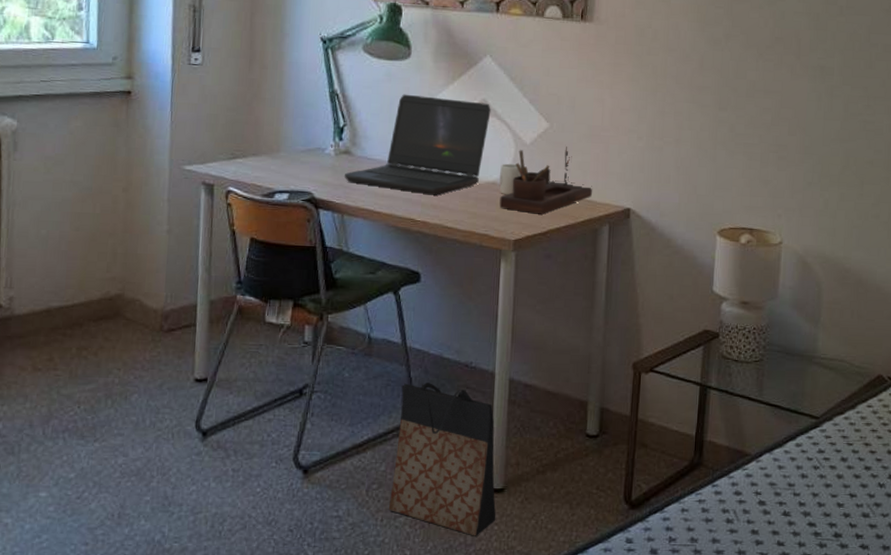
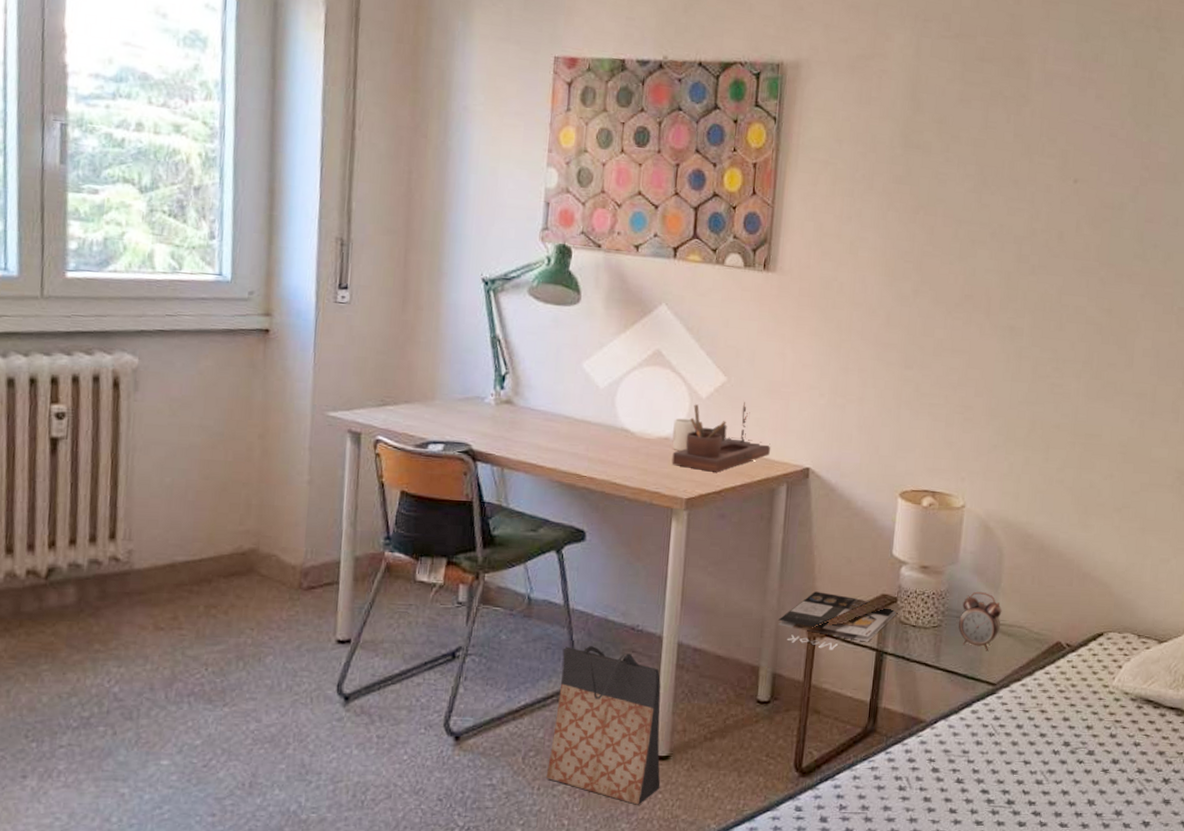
laptop computer: present [344,94,491,196] -> none [504,341,666,450]
magazine: none [604,328,720,385] -> present [778,591,898,650]
alarm clock: none [780,326,823,384] -> present [959,591,1002,650]

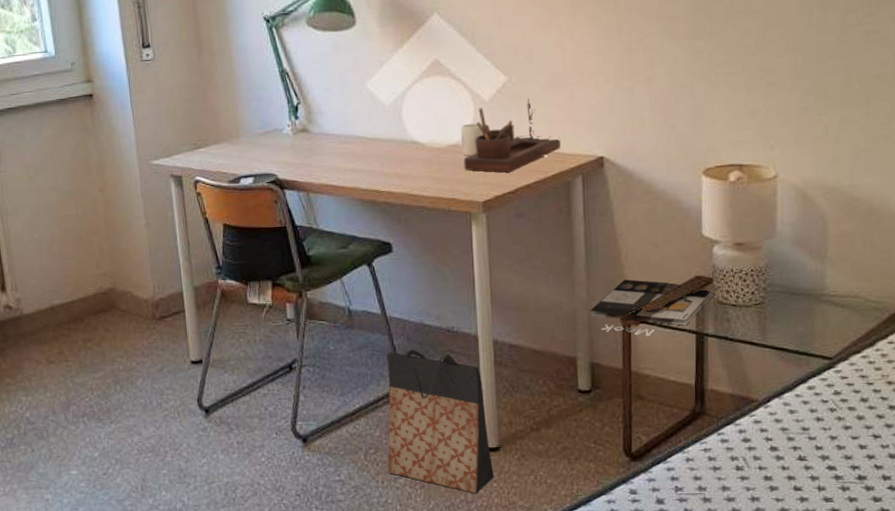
alarm clock: present [959,591,1002,650] -> none [784,263,832,324]

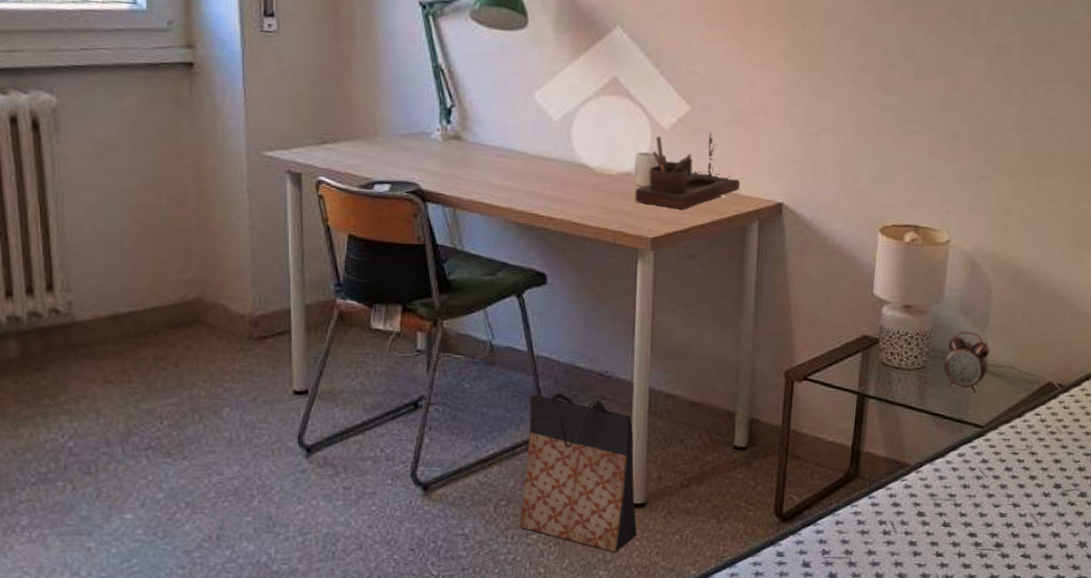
magazine: present [590,279,715,336] -> none [754,334,880,394]
alarm clock: none [784,263,832,324] -> present [944,331,990,392]

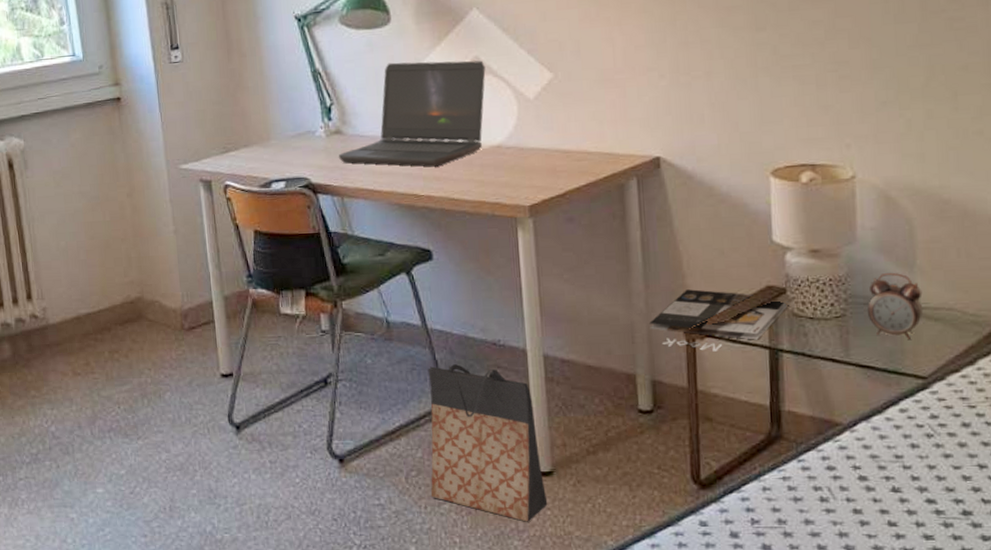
laptop computer: none [454,70,623,188] -> present [338,60,486,167]
mug: present [634,151,660,187] -> none [504,122,529,157]
desk organizer: present [635,133,741,209] -> none [507,96,614,175]
magazine: none [754,334,880,394] -> present [649,289,789,352]

